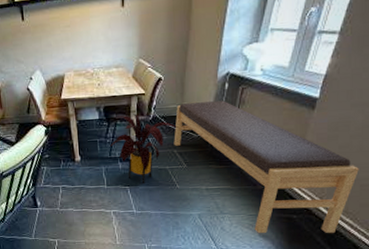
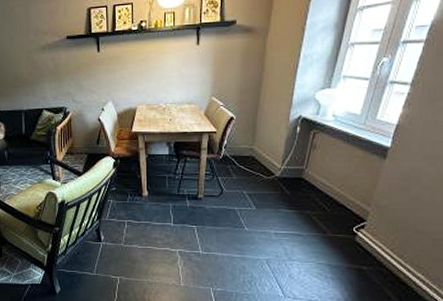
house plant: present [110,113,178,184] -> none [179,151,249,223]
bench: present [174,101,359,234] -> none [243,144,431,288]

